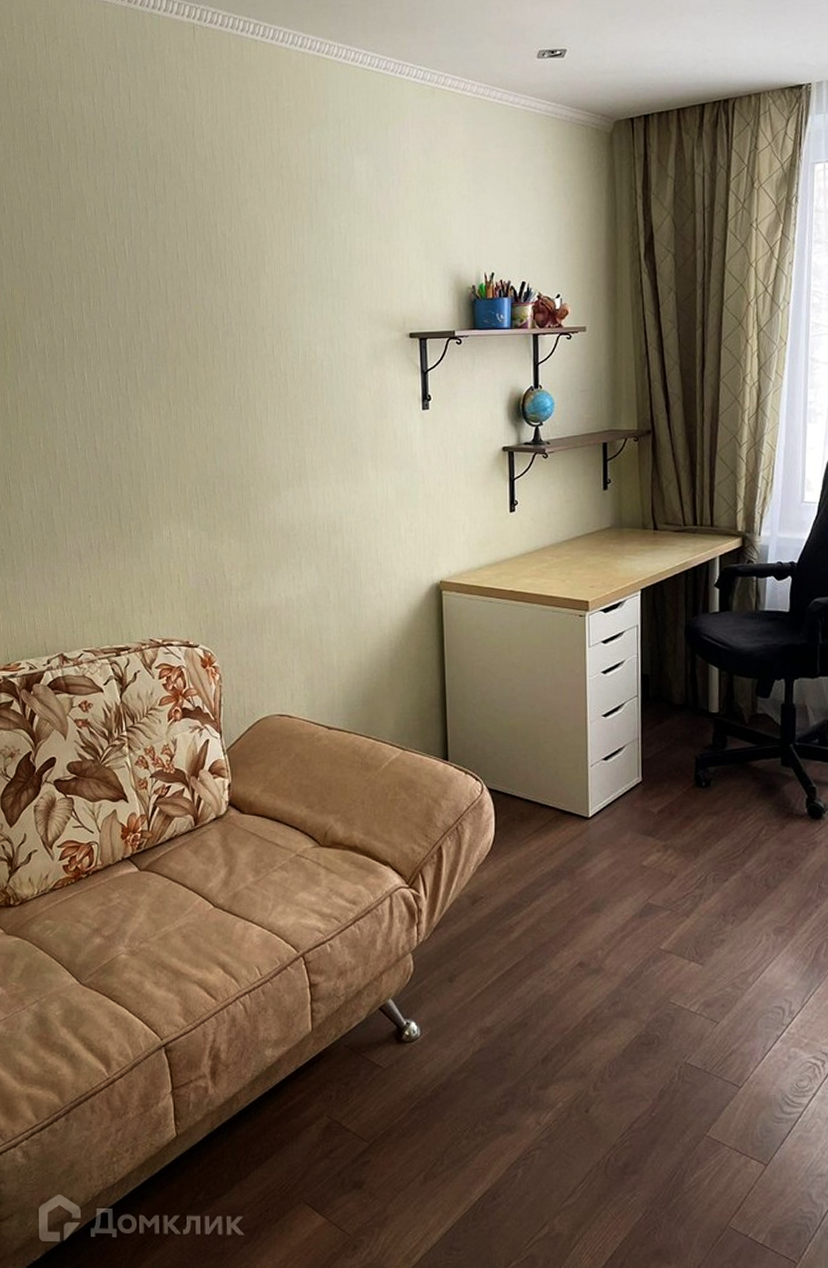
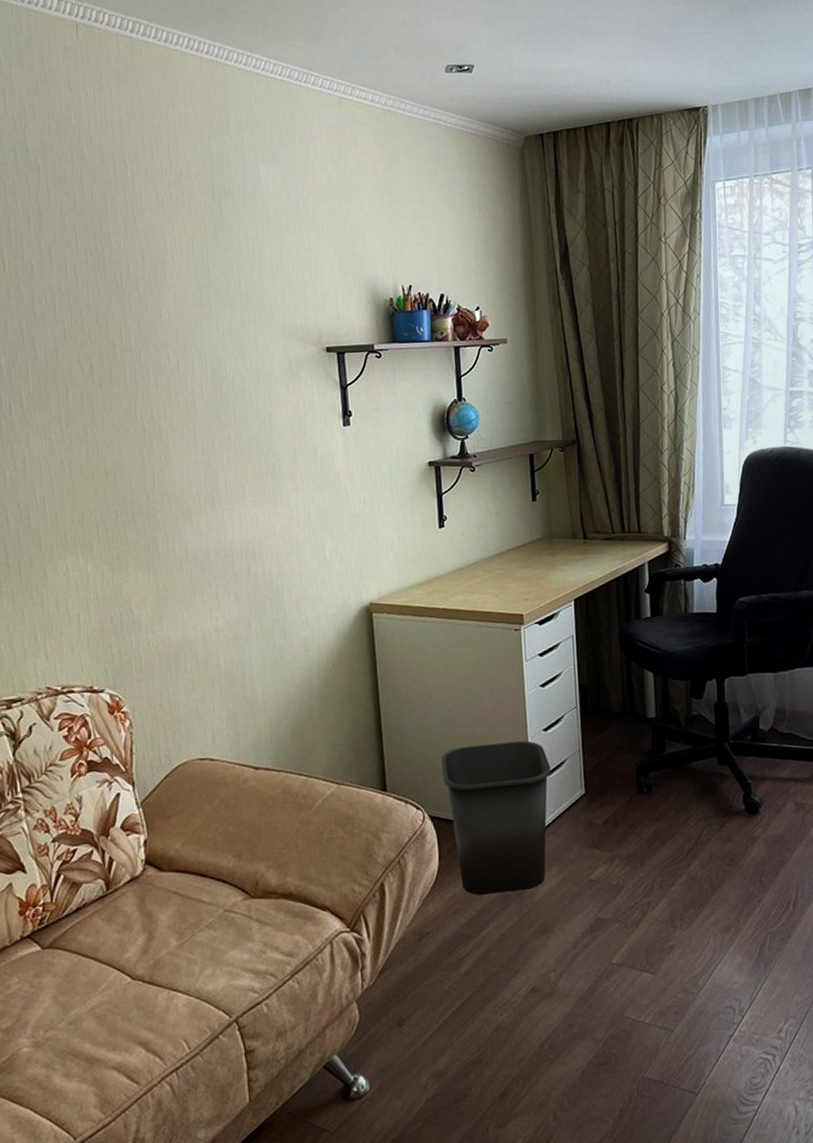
waste bin: none [501,724,609,868] -> present [440,740,551,895]

